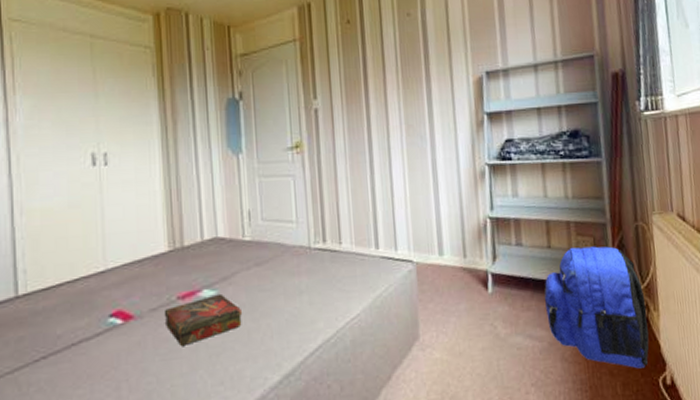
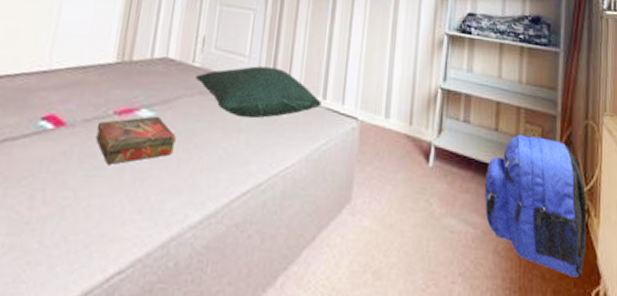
pillow: none [249,227,375,281] -> present [196,66,321,119]

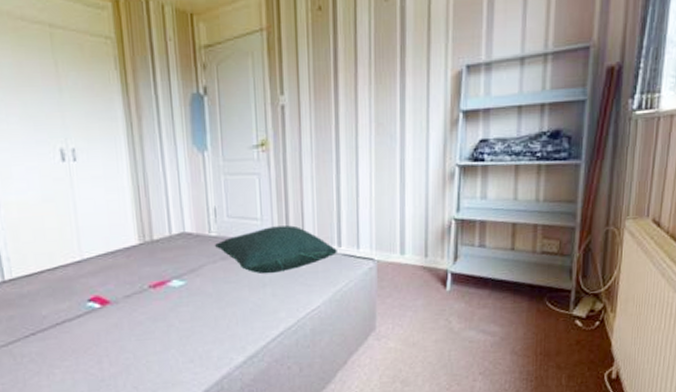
book: present [96,116,177,164] -> none [137,284,210,328]
backpack: present [484,134,587,277] -> none [501,249,604,364]

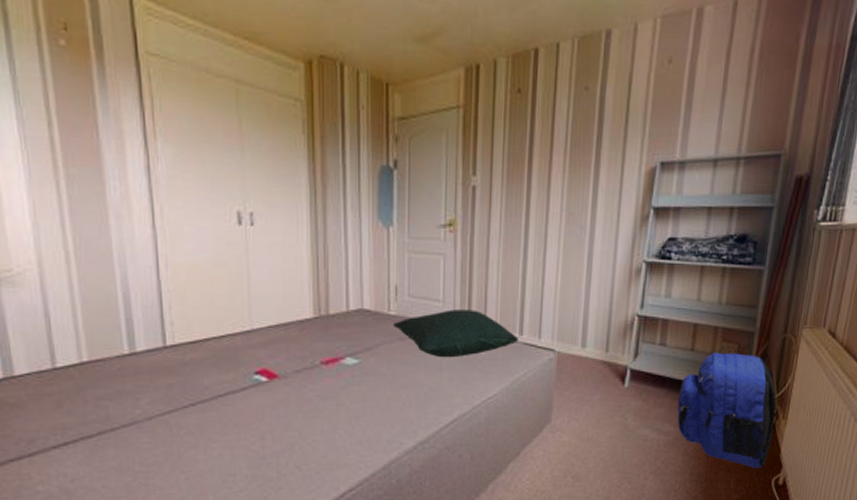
backpack: none [501,249,604,364] -> present [677,352,777,468]

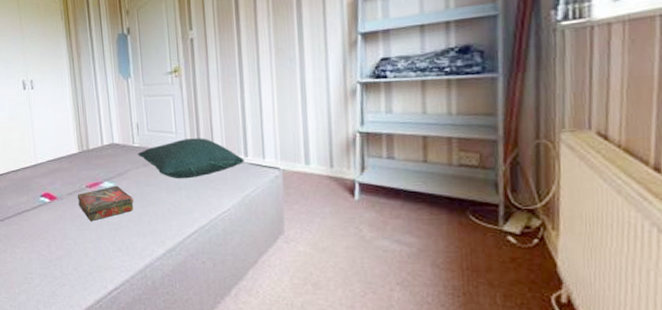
book: none [307,362,384,407] -> present [77,185,134,221]
backpack: present [677,352,777,468] -> none [416,162,544,283]

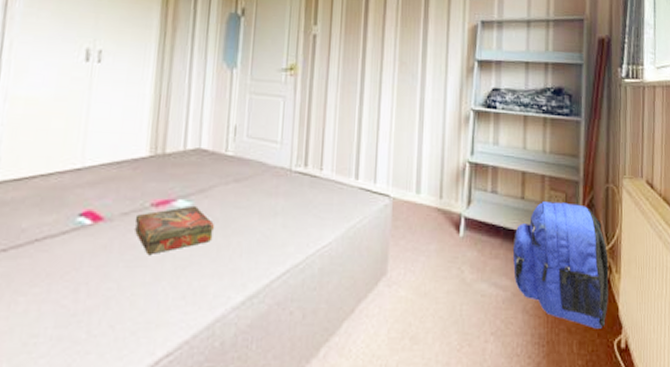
pillow: present [138,138,244,179] -> none [230,151,354,202]
backpack: none [416,162,544,283] -> present [512,200,609,329]

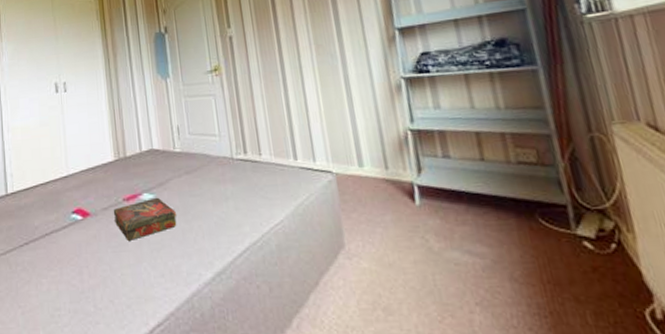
backpack: present [512,200,609,329] -> none [480,159,627,297]

